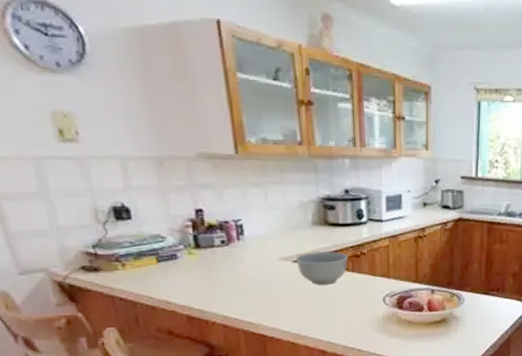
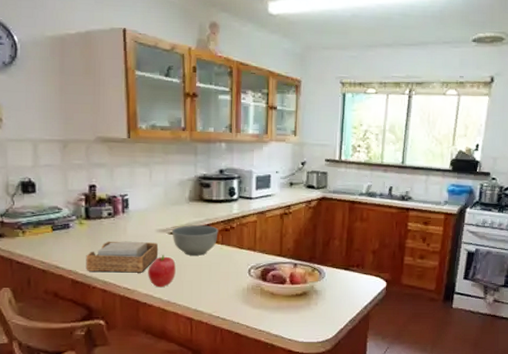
napkin holder: none [200,271,283,306] -> present [86,241,159,273]
fruit: none [272,285,304,321] -> present [148,255,176,288]

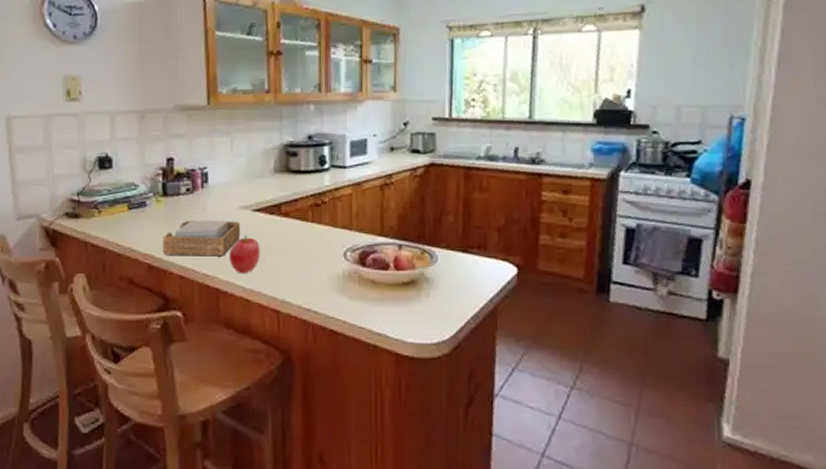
bowl: present [172,225,219,256] -> none [255,200,308,236]

